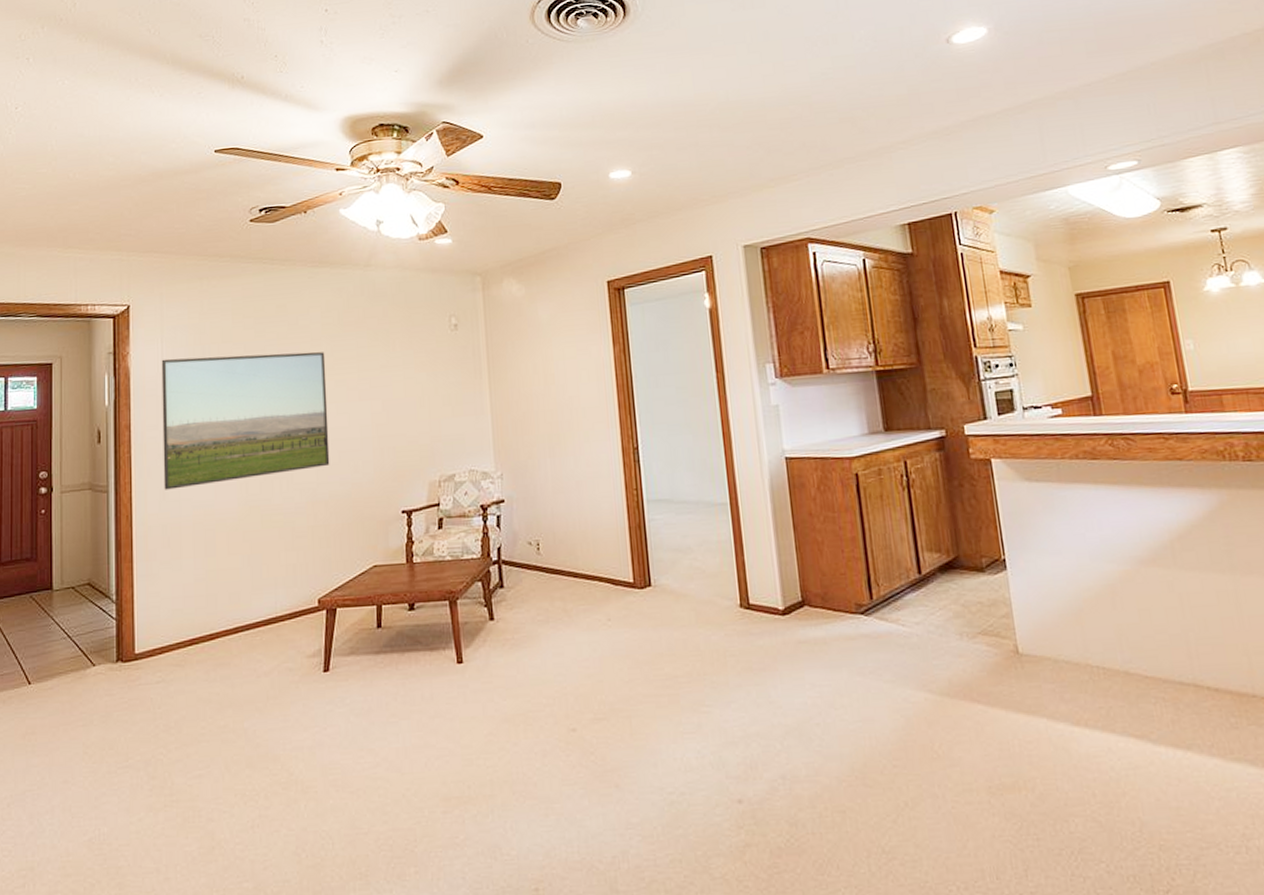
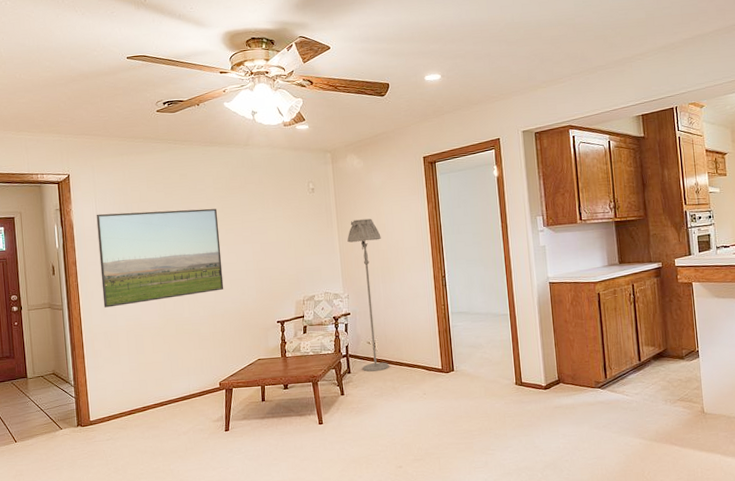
floor lamp: none [502,366,559,587] -> present [347,218,389,372]

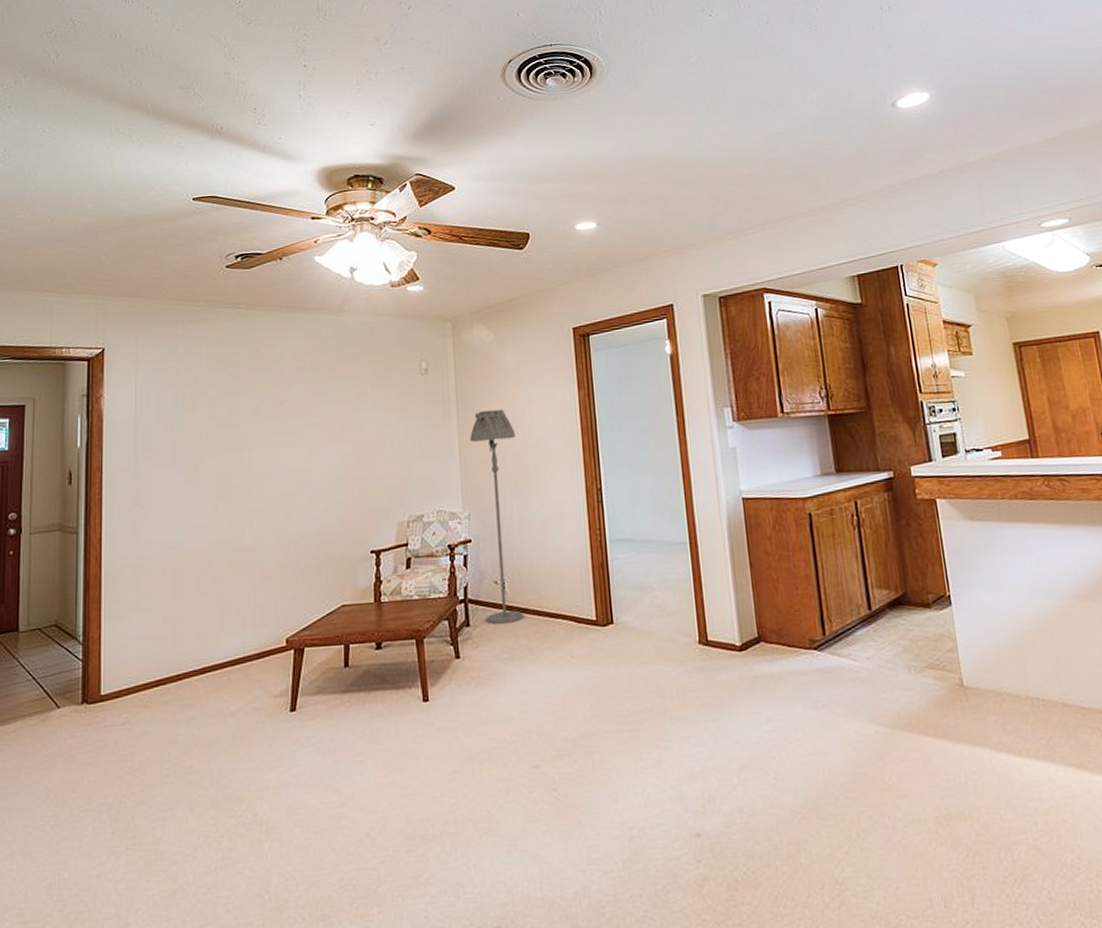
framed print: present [96,208,224,308] -> none [134,395,301,531]

